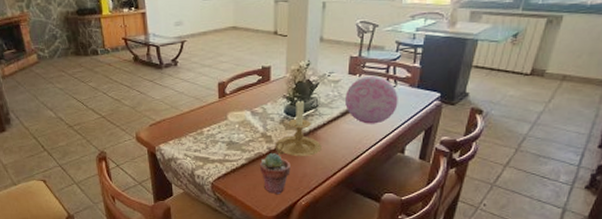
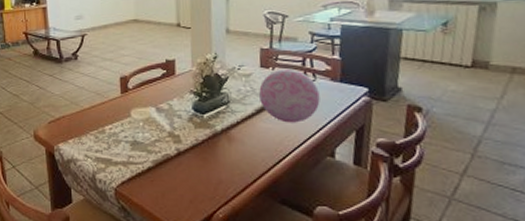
potted succulent: present [259,152,291,195] -> none [167,154,204,205]
candle holder: present [274,98,322,156] -> none [183,94,237,159]

